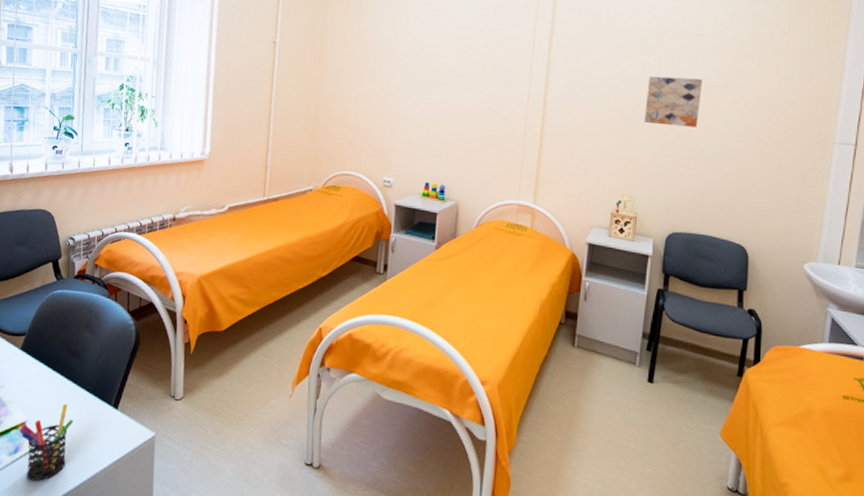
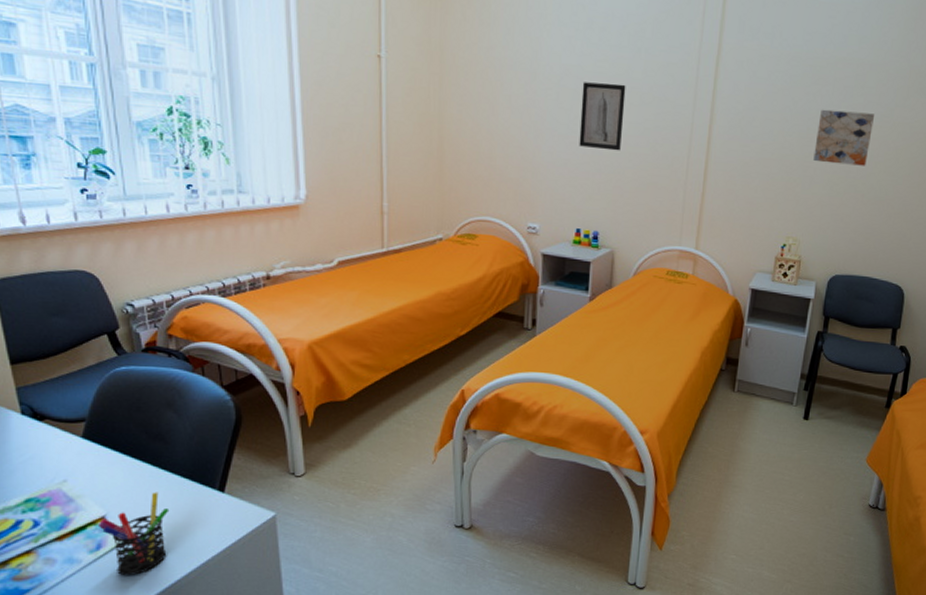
wall art: none [429,57,471,115] -> present [579,82,626,151]

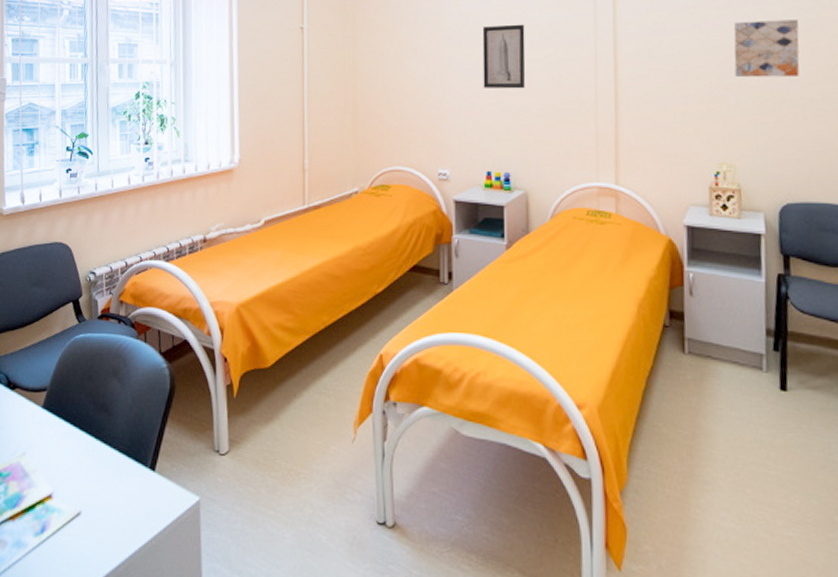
pen holder: present [97,492,170,576] -> none [44,468,106,566]

